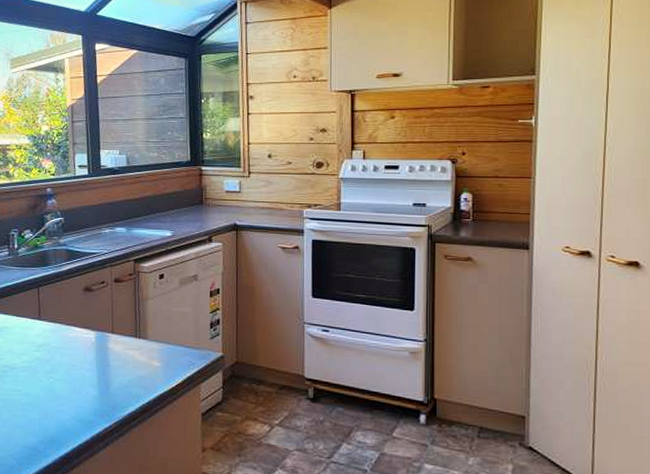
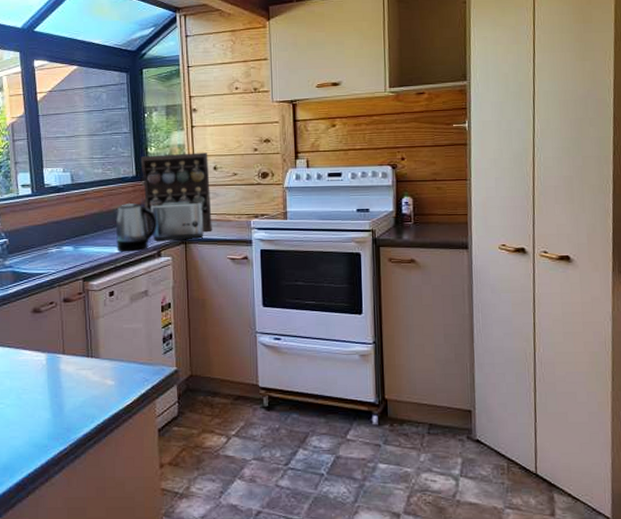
kettle: none [166,187,210,235] -> present [113,202,158,251]
spice rack: none [195,140,264,220] -> present [140,152,212,235]
toaster: none [203,187,260,227] -> present [150,201,207,242]

